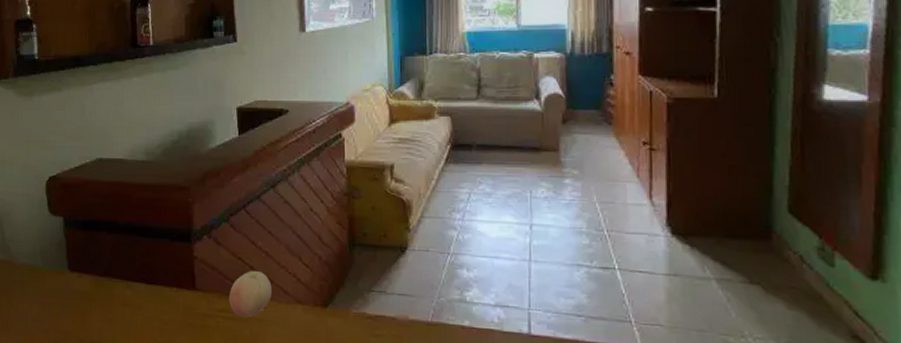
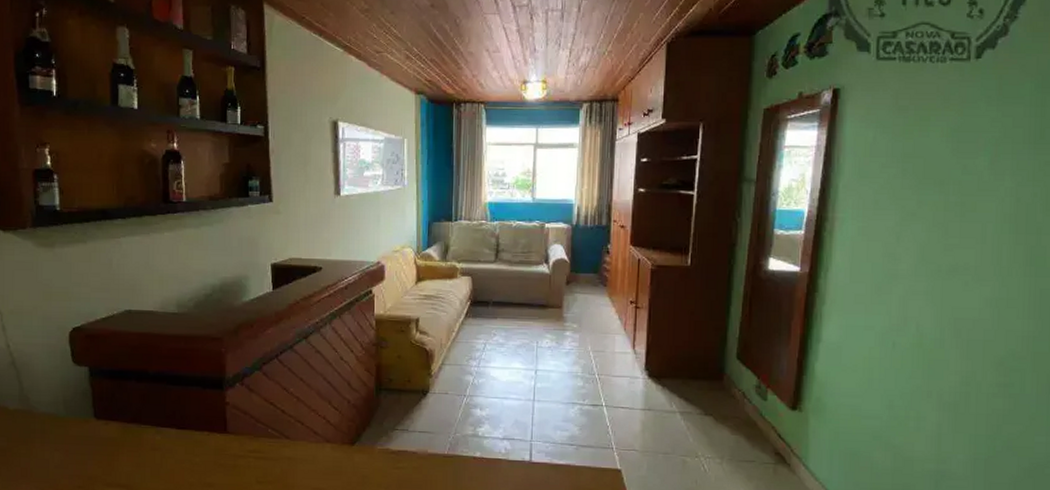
fruit: present [228,270,272,318] -> none [260,414,302,457]

